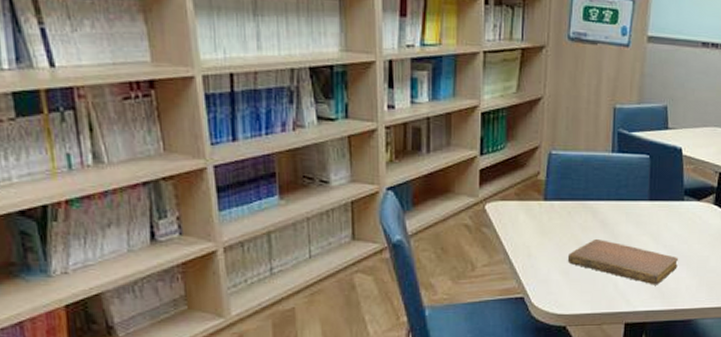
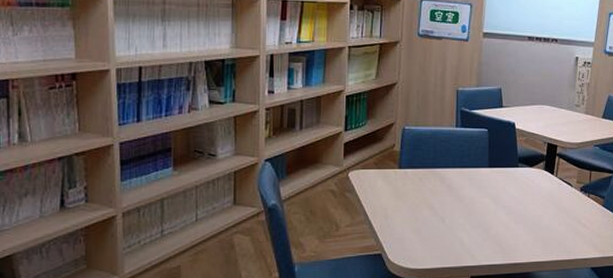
notebook: present [567,238,679,285] -> none [419,201,516,242]

